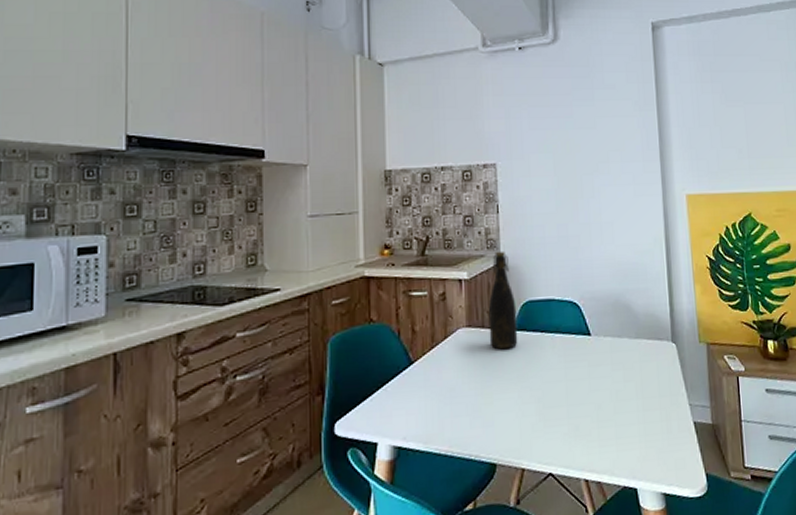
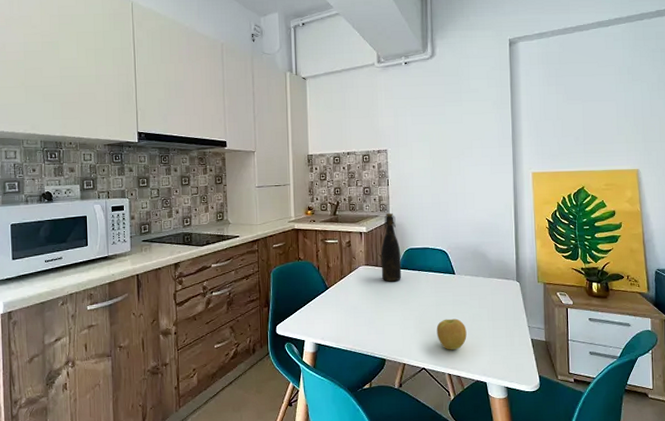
apple: none [567,398,609,445] -> present [436,318,467,350]

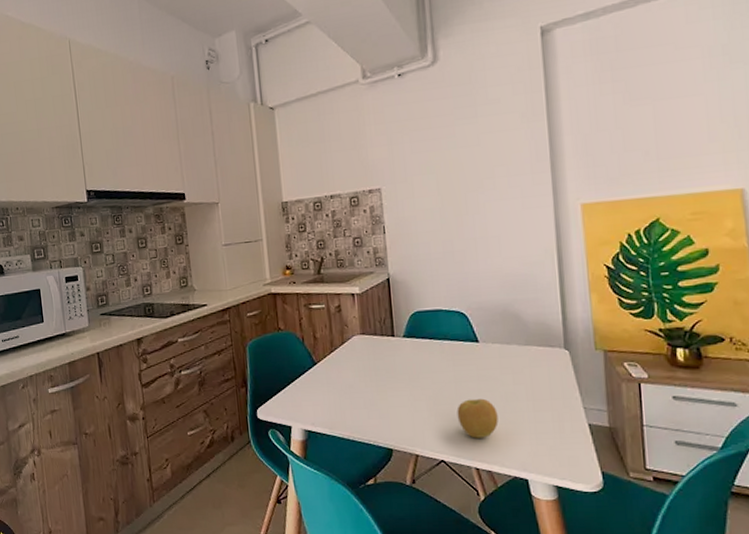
bottle: present [380,212,402,282] -> none [379,267,408,354]

